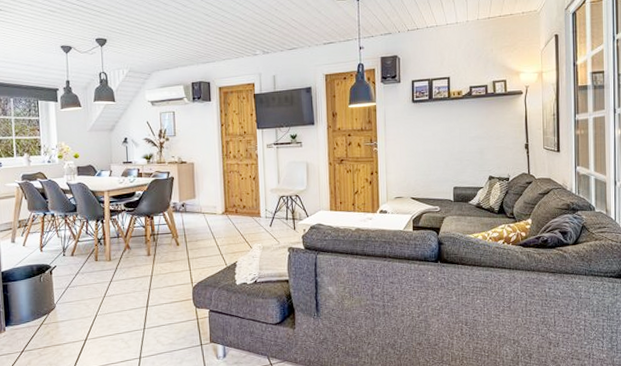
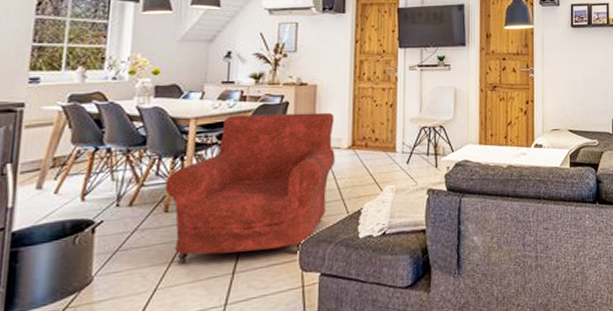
armchair: none [93,185,213,298] -> present [165,112,335,264]

